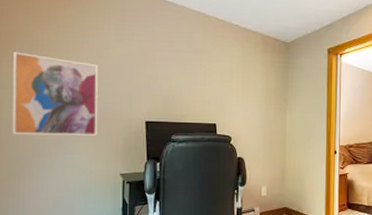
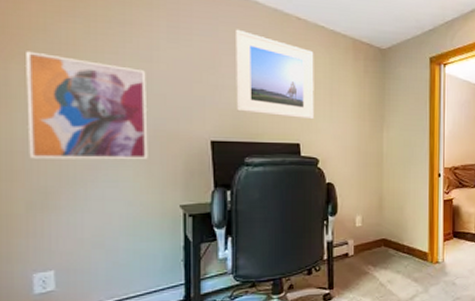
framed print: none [166,29,230,104] -> present [234,29,314,120]

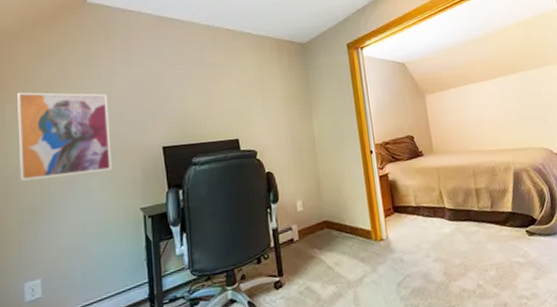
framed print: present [234,29,314,120] -> none [175,47,249,118]

